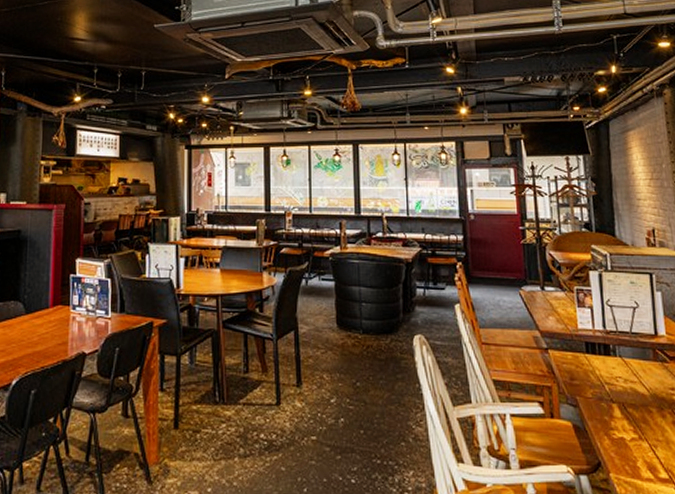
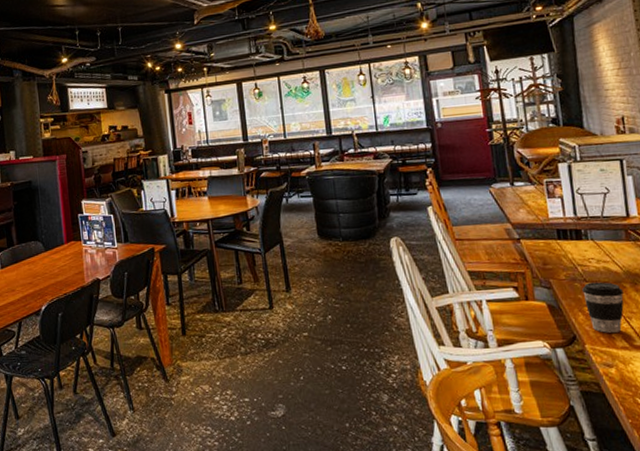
coffee cup: none [608,403,651,461] -> present [582,282,625,333]

